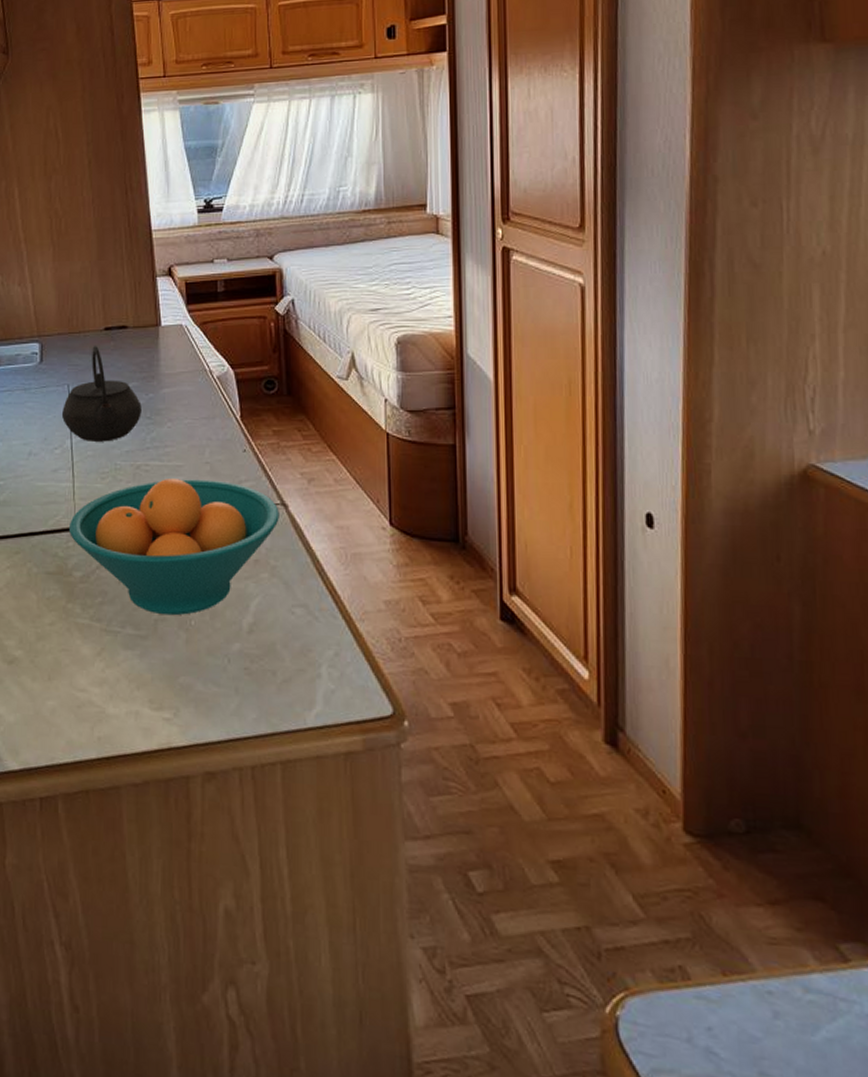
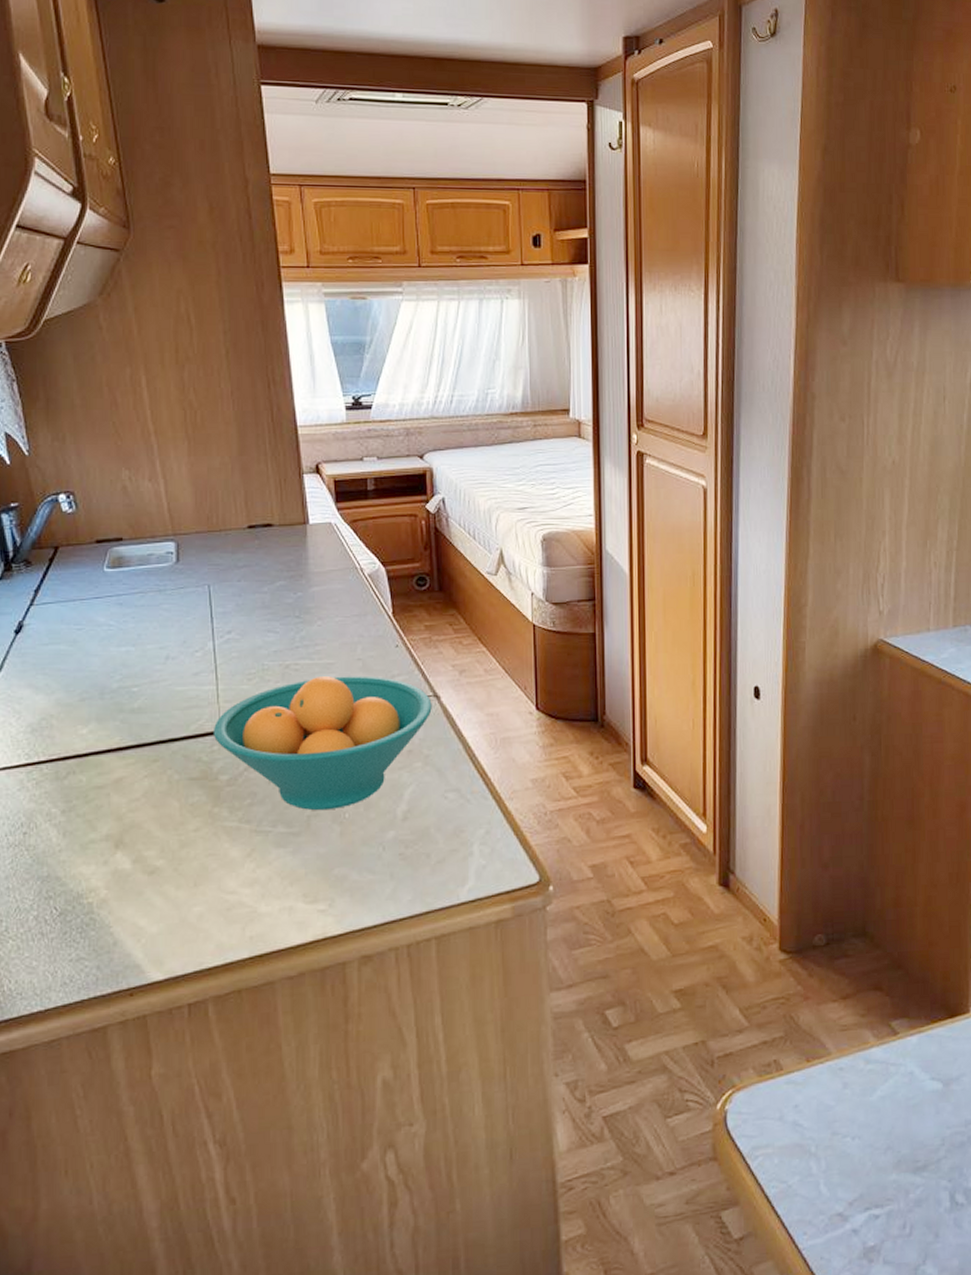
kettle: present [61,345,142,442] -> none [202,543,290,643]

